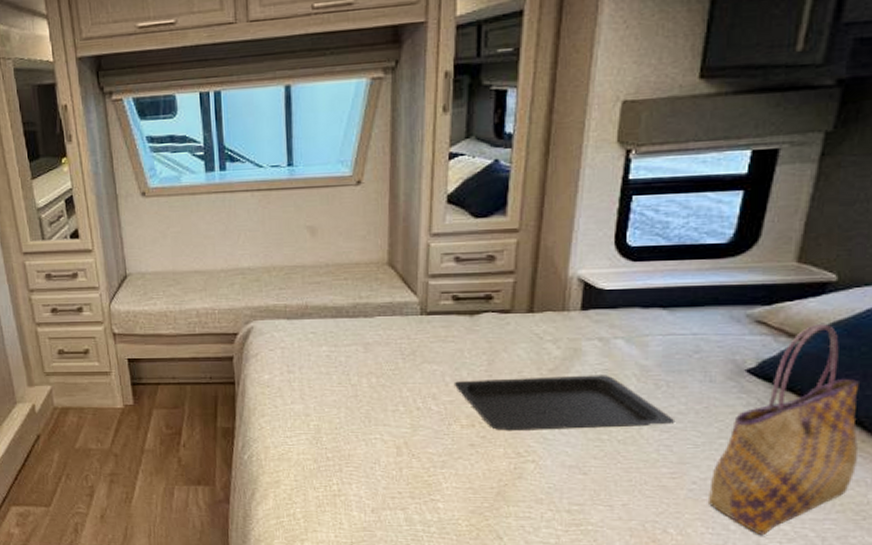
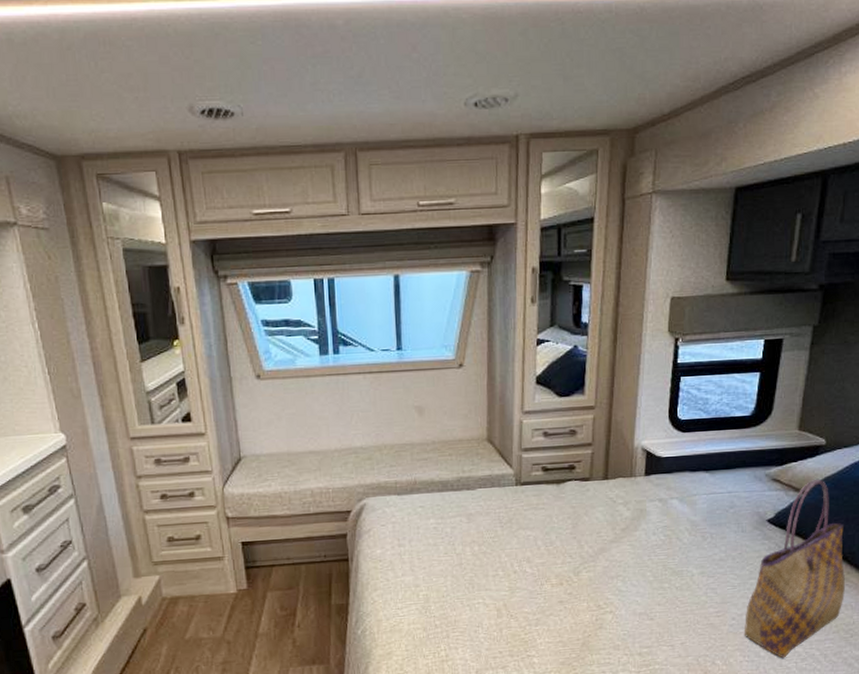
serving tray: present [453,375,676,431] -> none [544,531,718,587]

